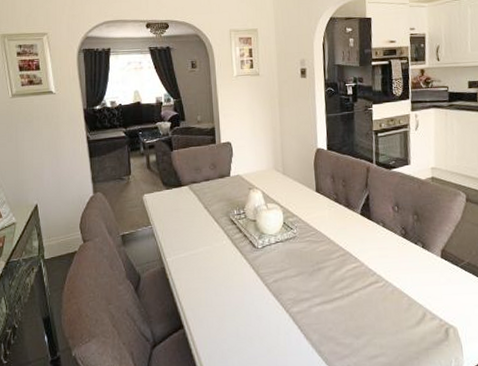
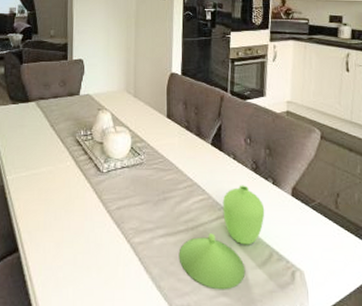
vase: none [336,250,417,351] -> present [178,185,265,290]

